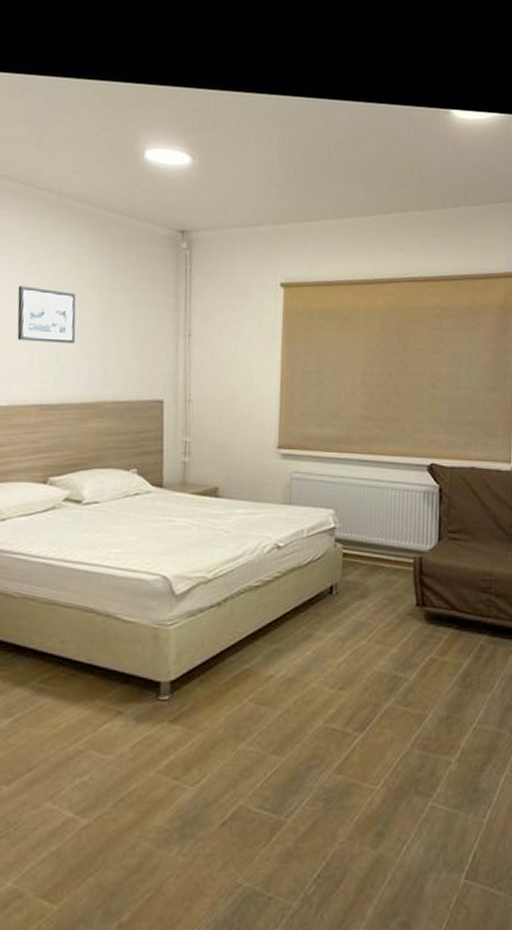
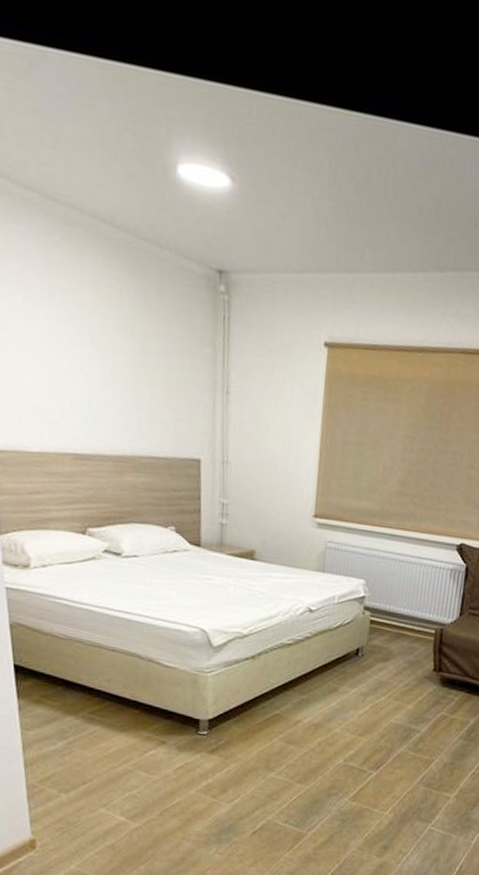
picture frame: present [17,285,77,343] -> none [42,319,108,391]

